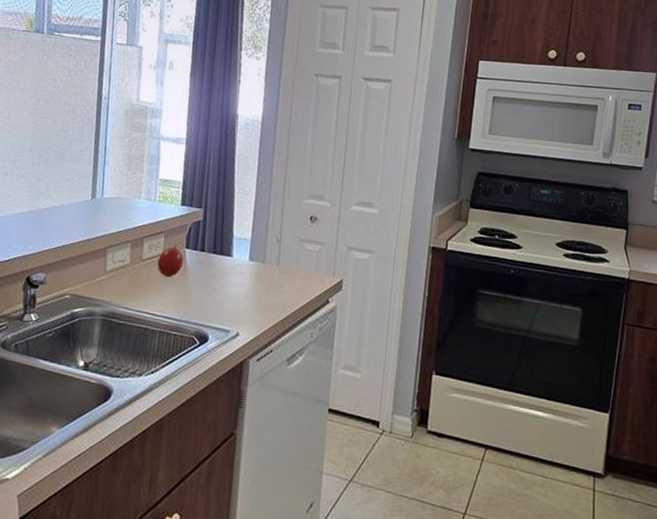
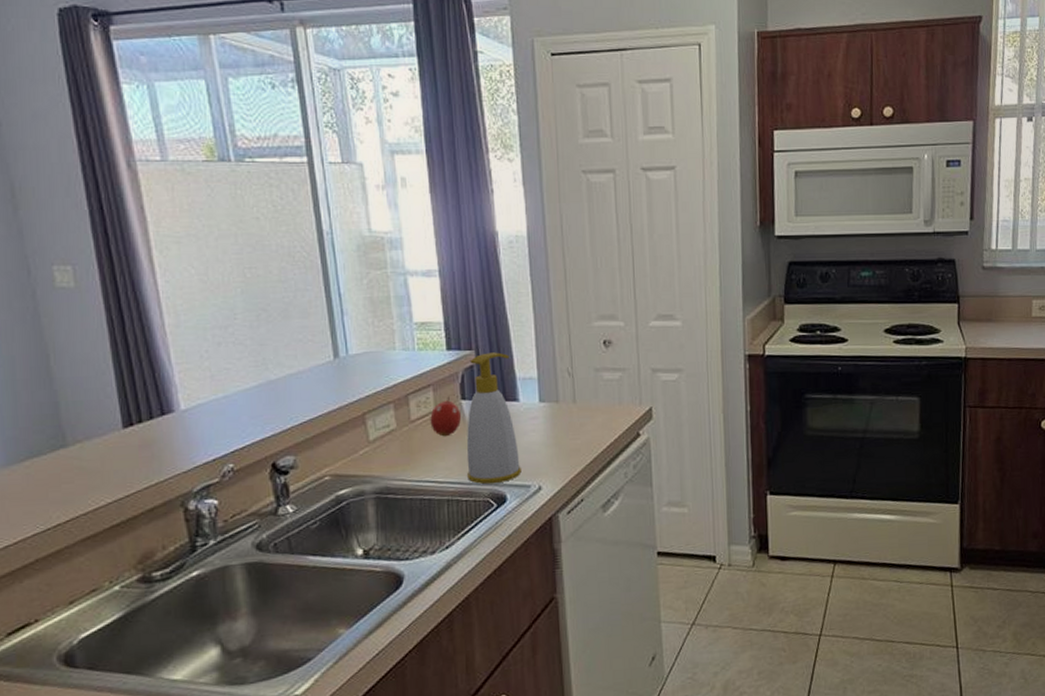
soap bottle: none [179,212,231,324] -> present [466,352,522,485]

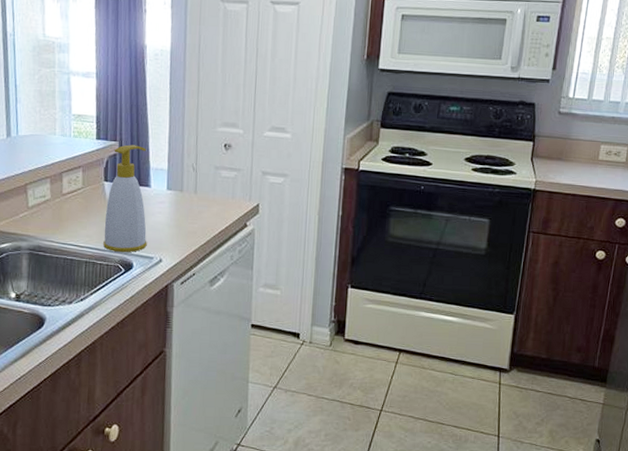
fruit: present [430,396,461,437] -> none [78,177,103,210]

